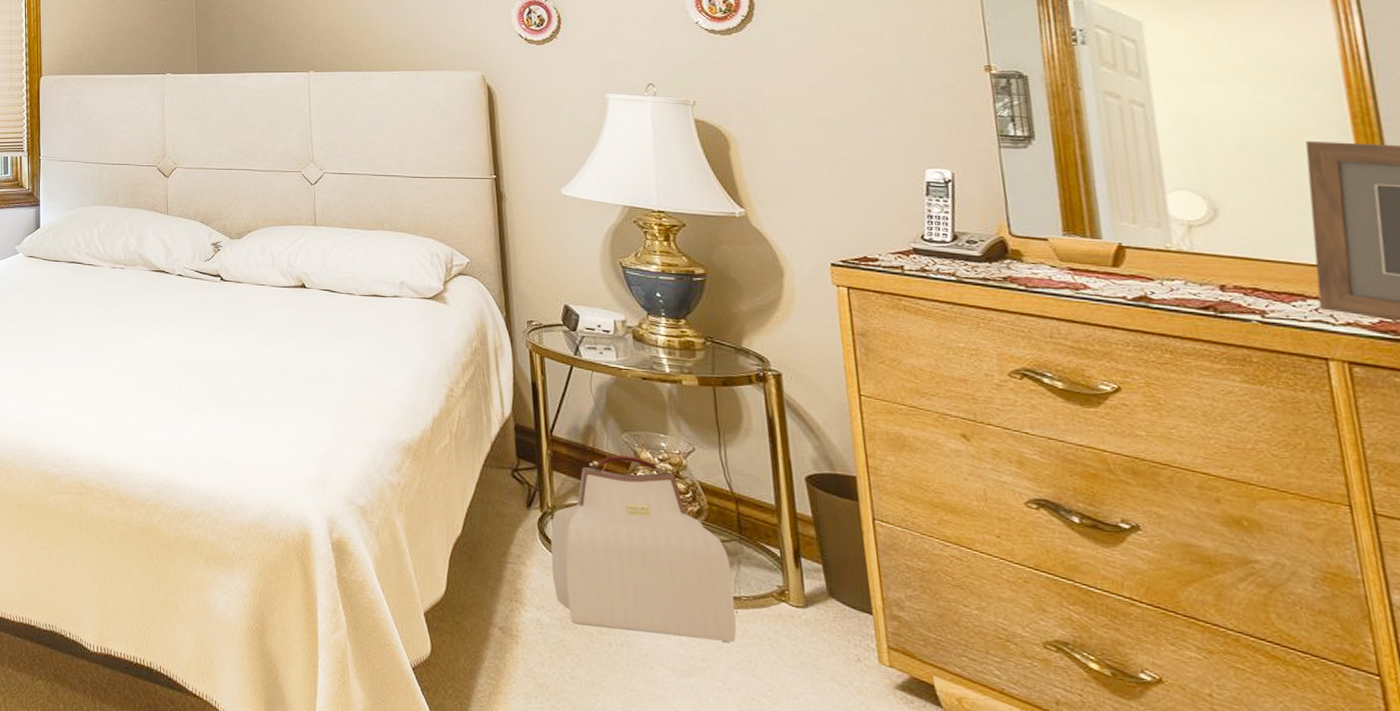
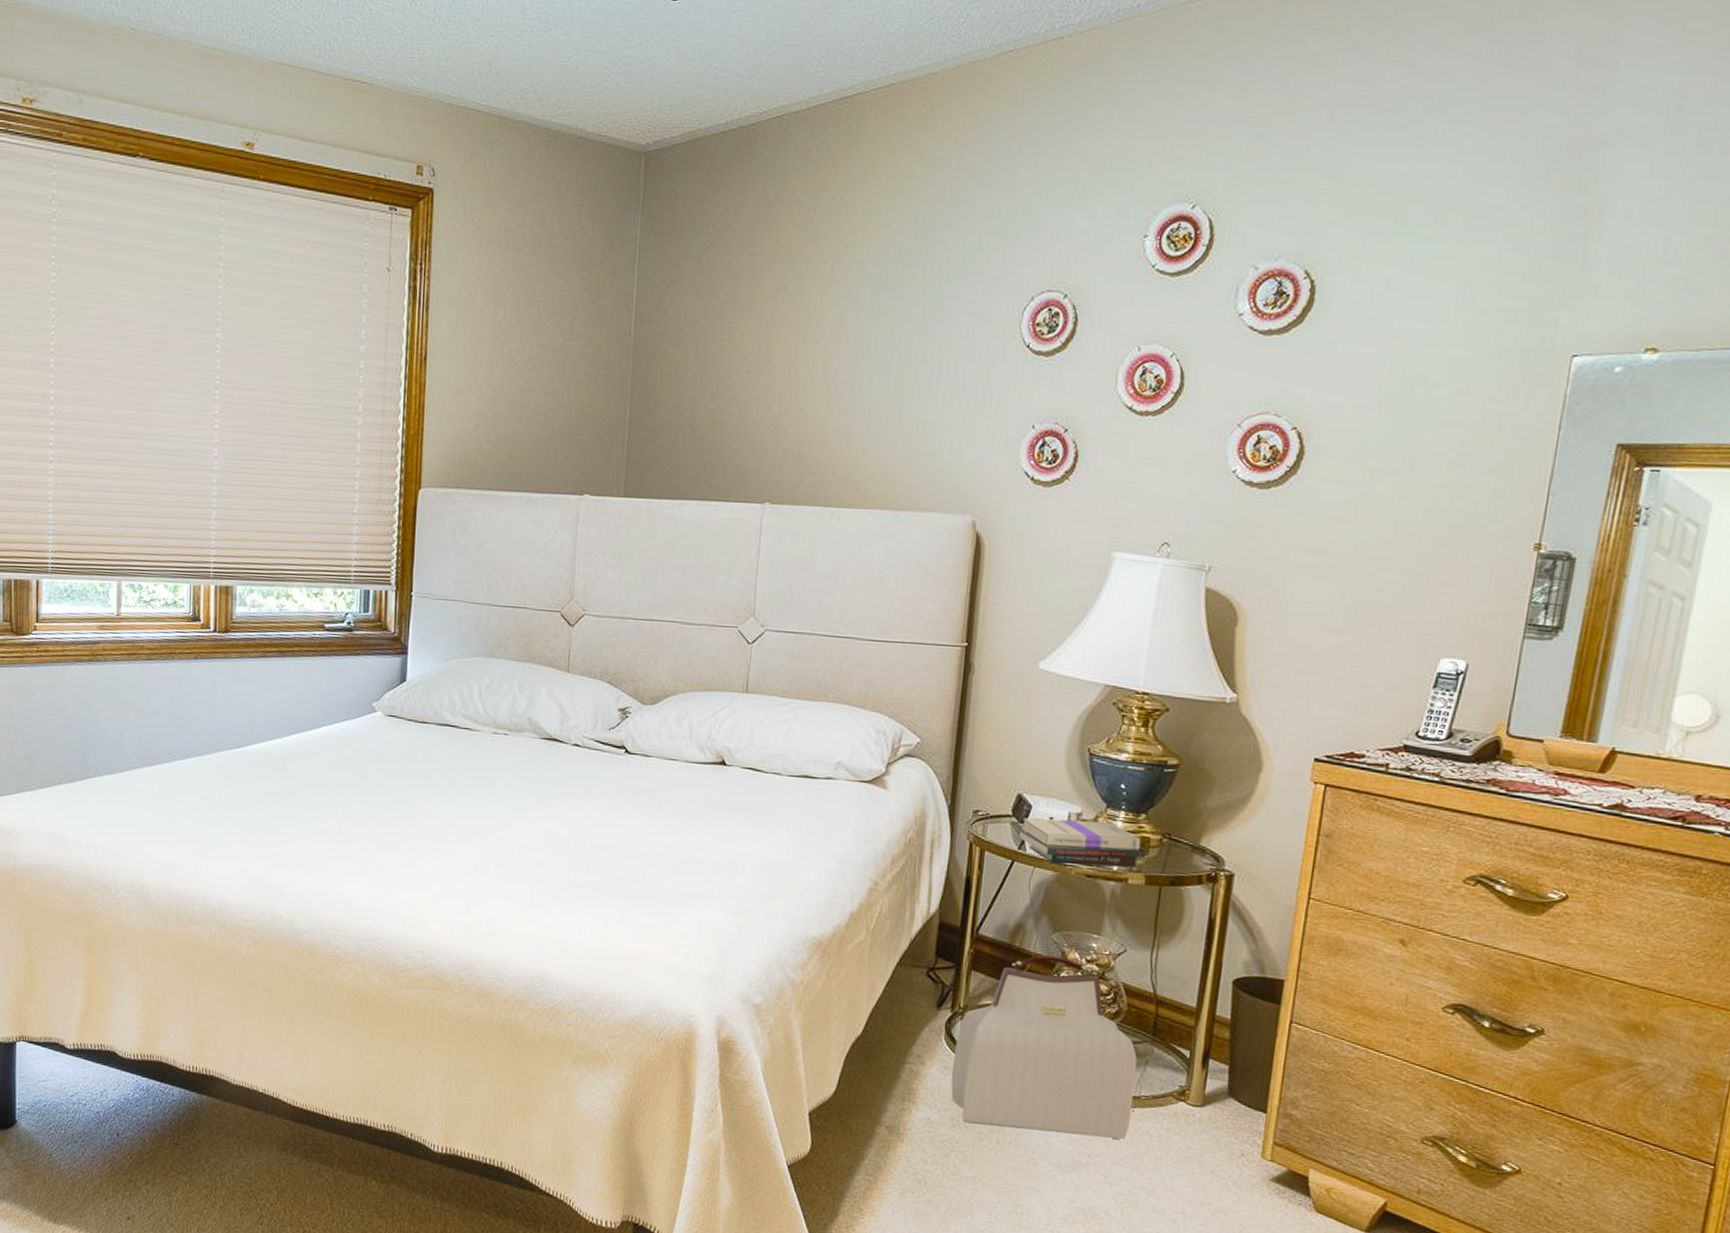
books: none [572,326,694,369] -> present [1019,818,1147,867]

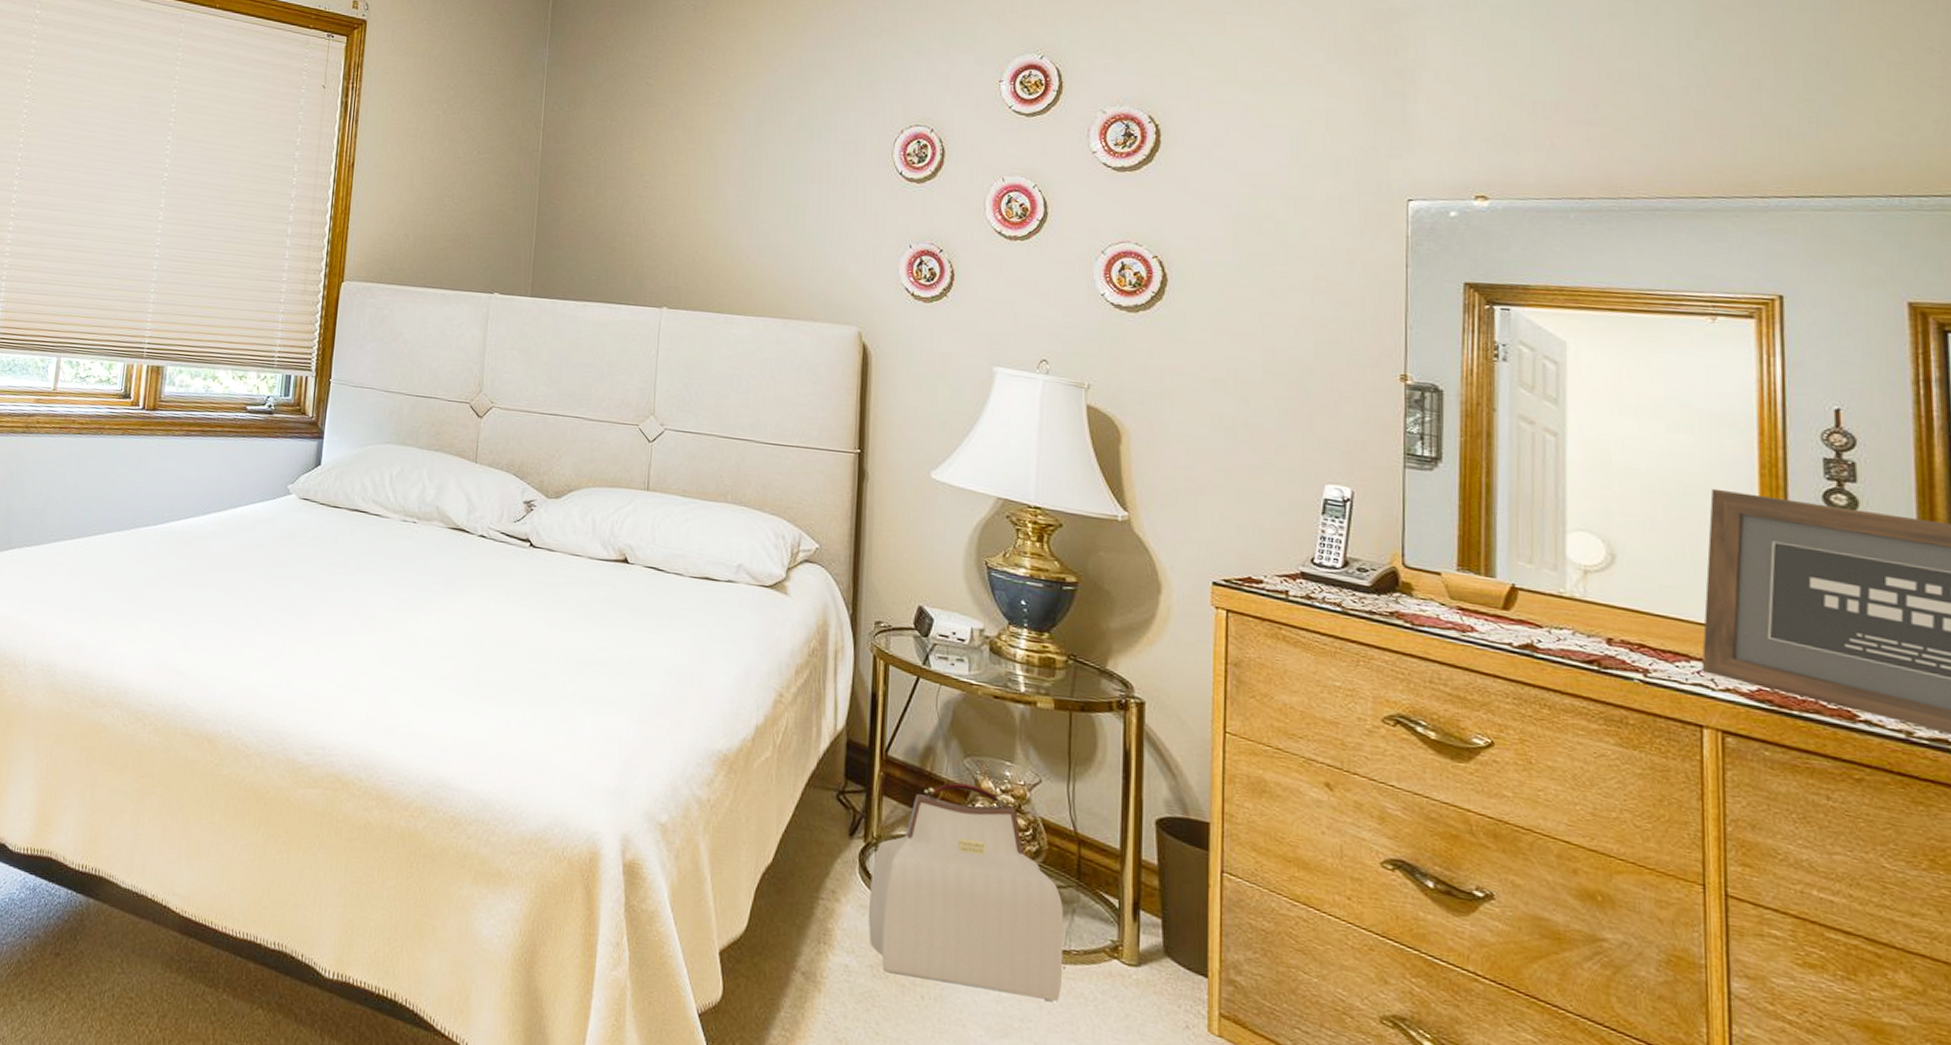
books: present [1019,818,1147,867] -> none [922,632,1053,690]

